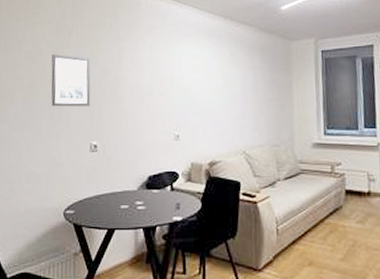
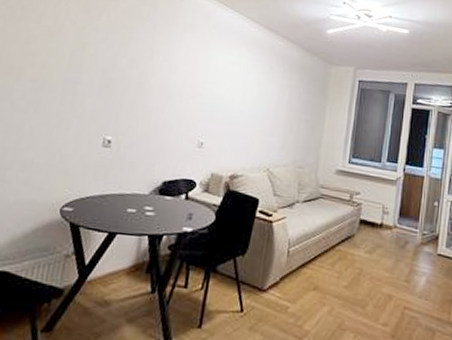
wall art: present [51,54,91,107] -> none [65,34,120,97]

